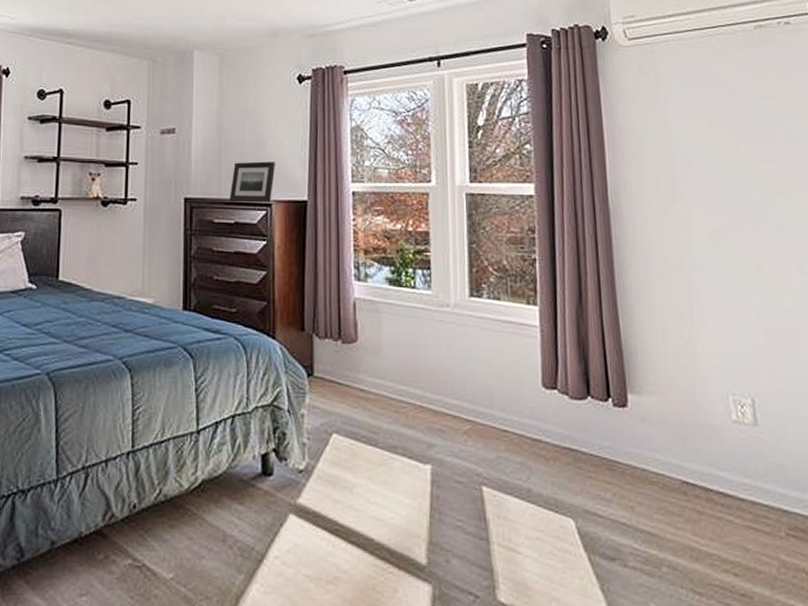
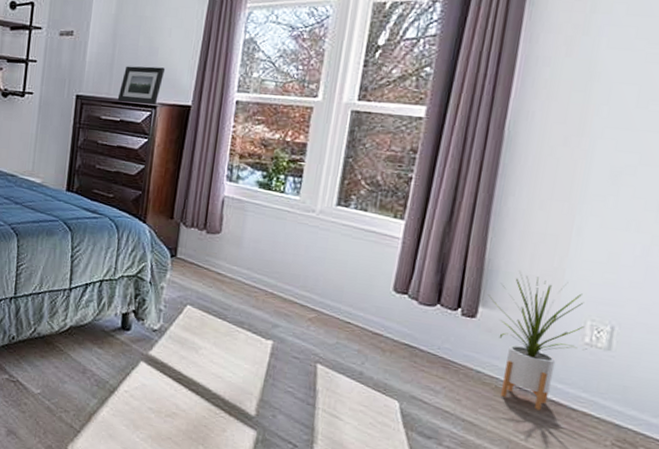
house plant: none [632,350,737,506] -> present [487,272,587,411]

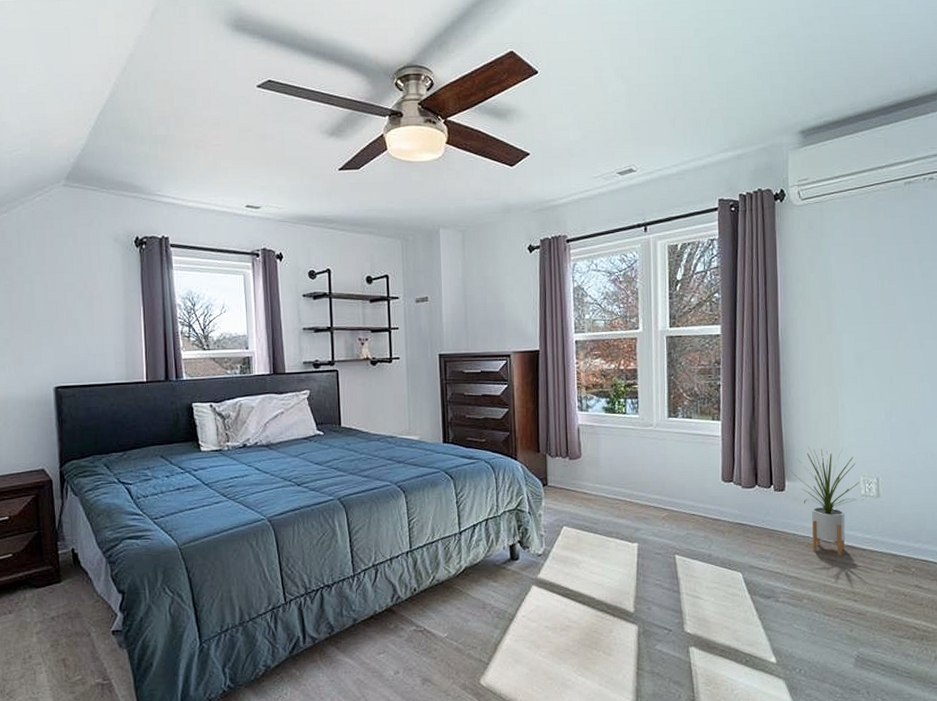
picture frame: present [117,66,166,104] -> none [475,320,513,355]

